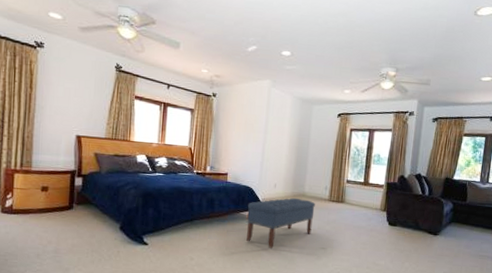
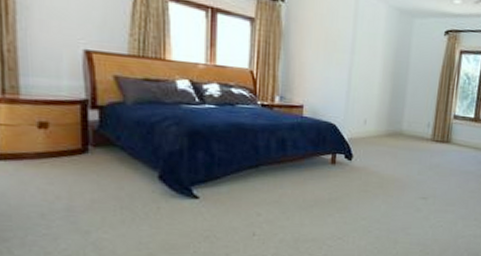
bench: present [246,197,315,248] -> none [329,136,415,199]

